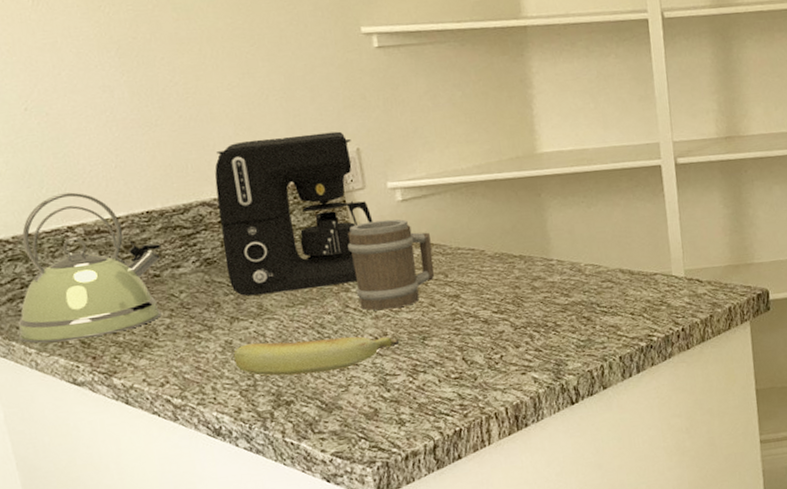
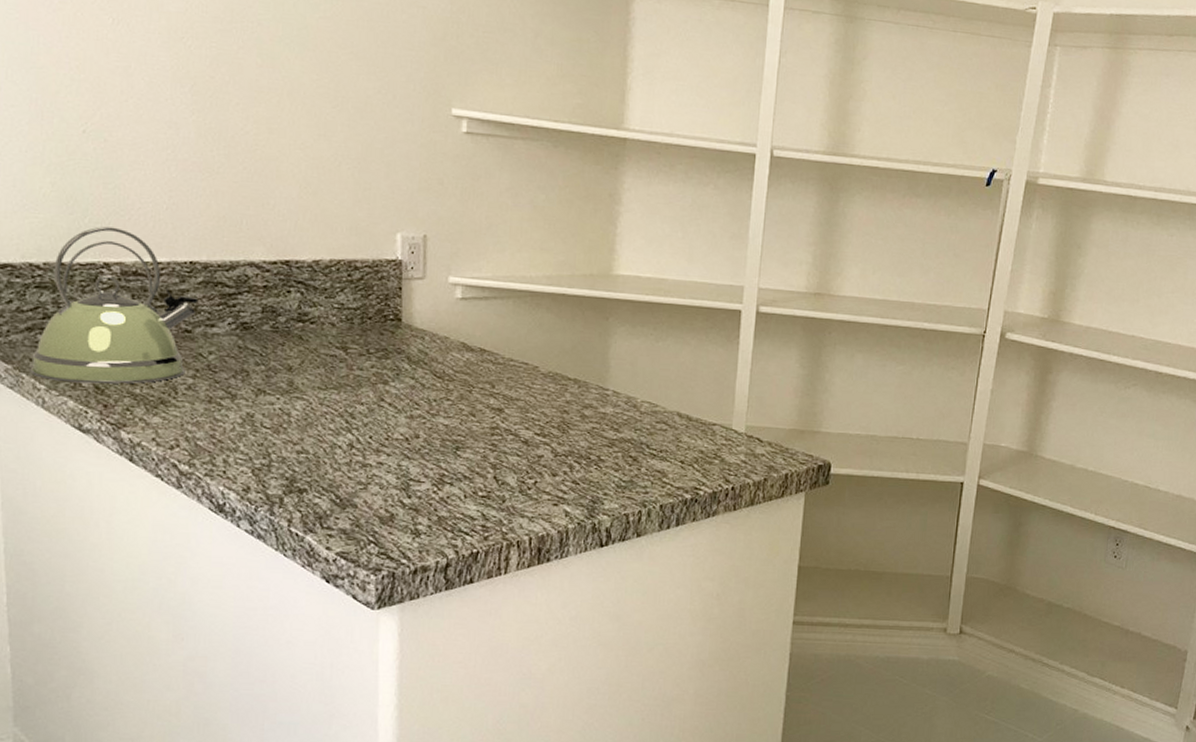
coffee maker: present [215,131,373,297] -> none [263,206,427,376]
banana: present [233,336,400,376] -> none [252,420,431,465]
barrel: present [347,219,434,311] -> none [395,314,484,411]

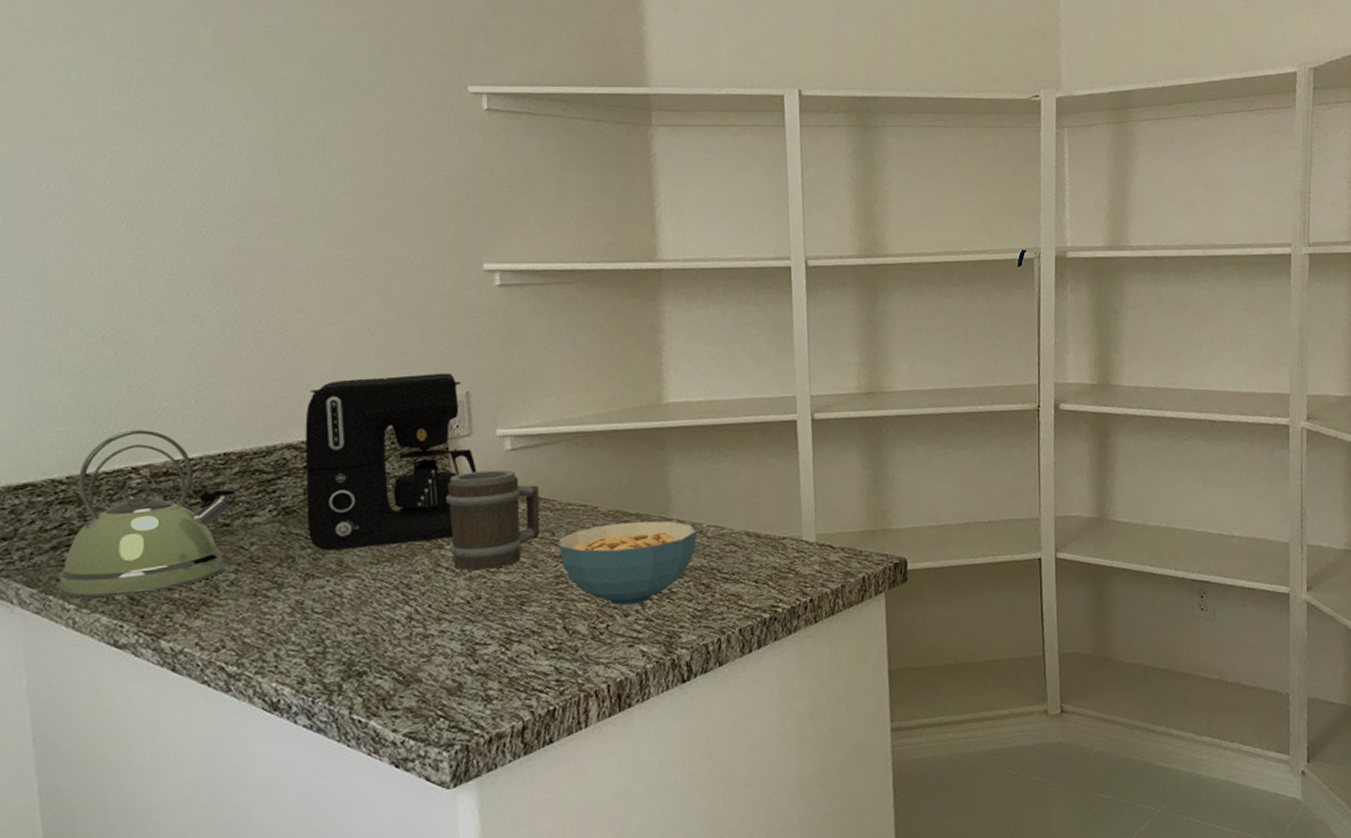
coffee maker: none [263,206,427,376] -> present [305,373,477,551]
barrel: none [395,314,484,411] -> present [446,469,540,571]
cereal bowl: none [497,385,631,466] -> present [557,521,697,606]

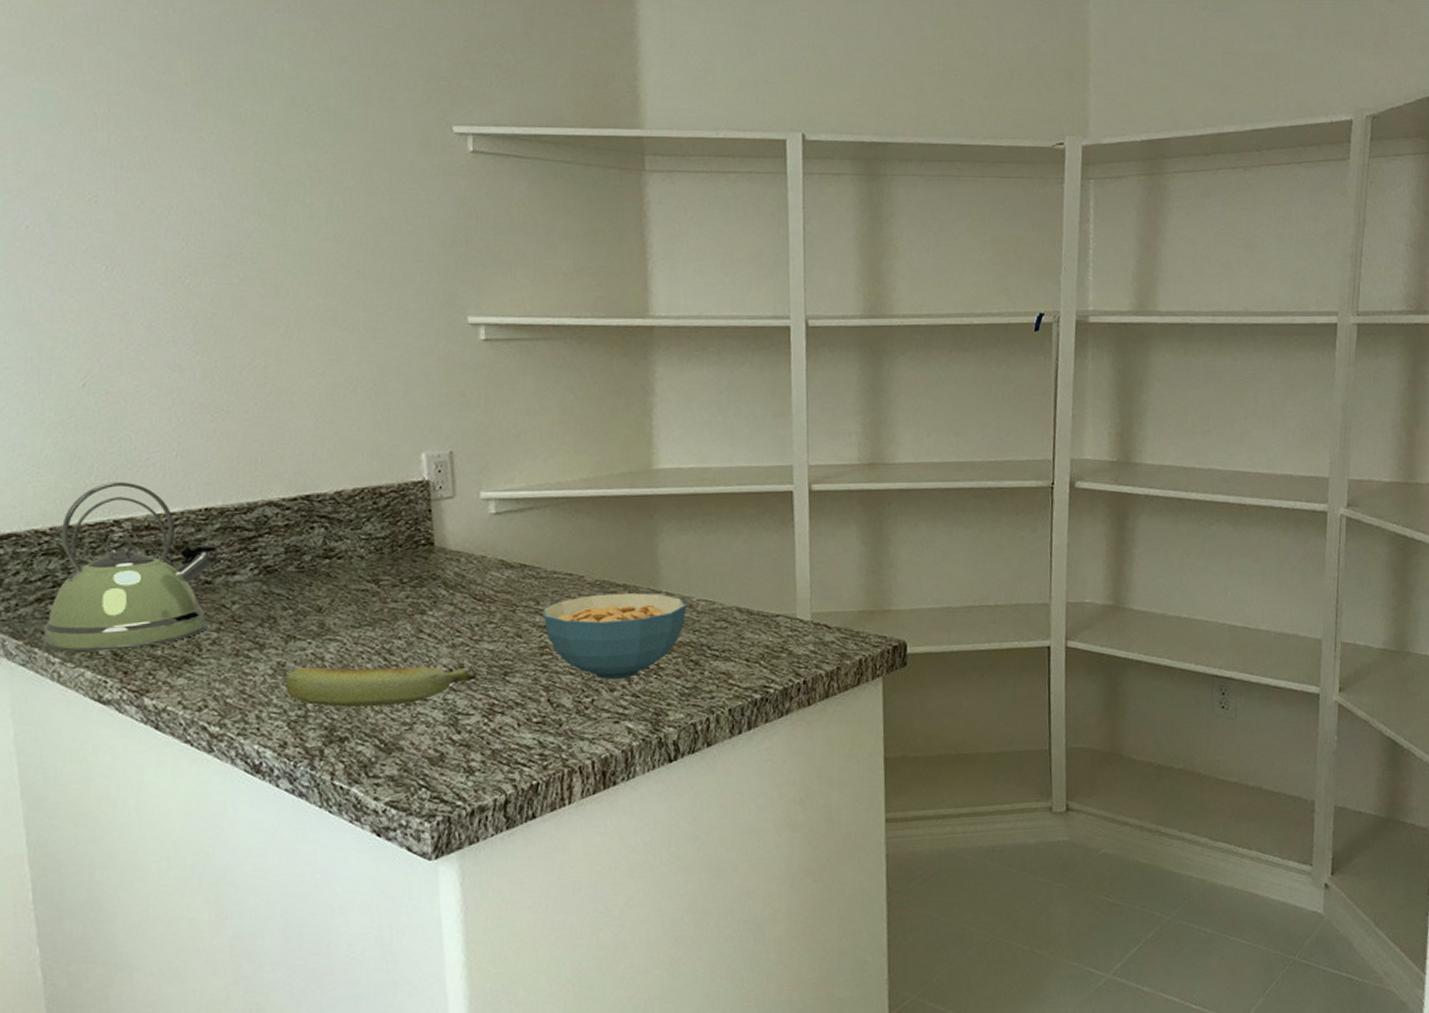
banana: none [303,599,494,642] -> present [285,666,477,708]
coffee maker: present [305,373,477,551] -> none [286,431,461,613]
barrel: present [446,469,540,571] -> none [429,534,525,638]

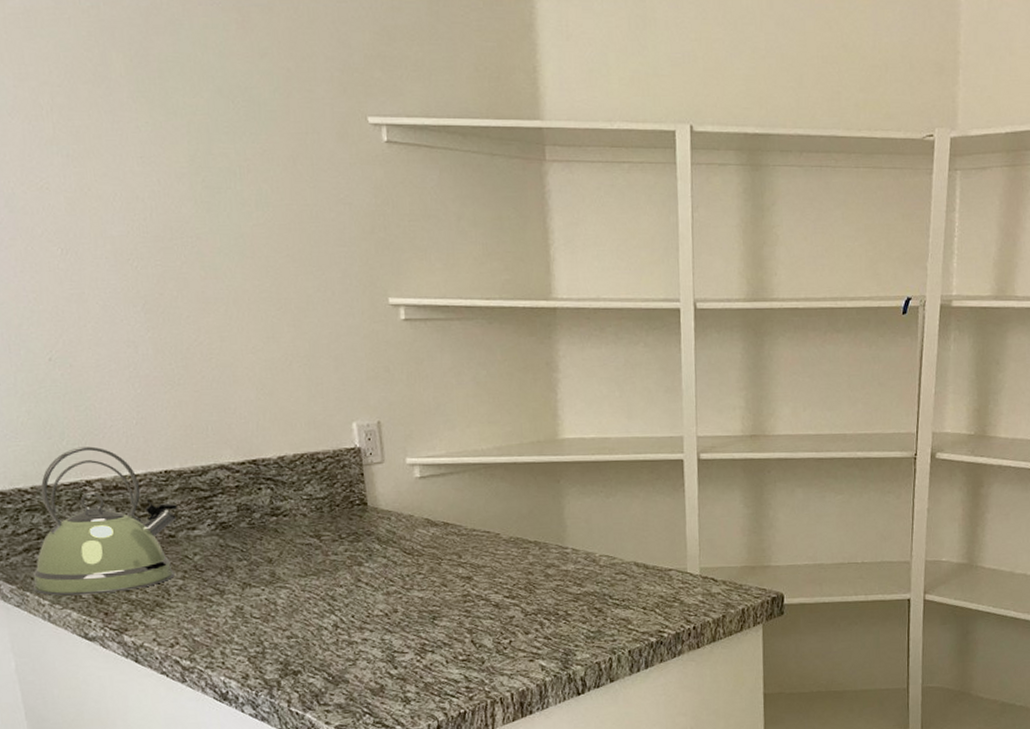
banana: present [285,666,477,708] -> none [244,610,409,646]
cereal bowl: present [542,592,687,680] -> none [464,548,591,625]

